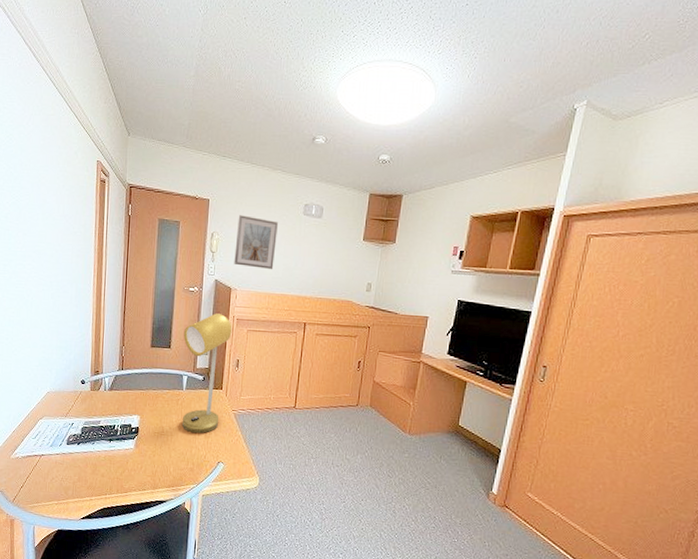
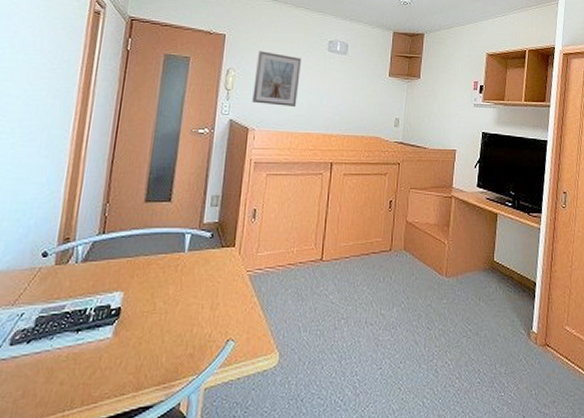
desk lamp: present [181,313,232,434] -> none [180,157,249,307]

